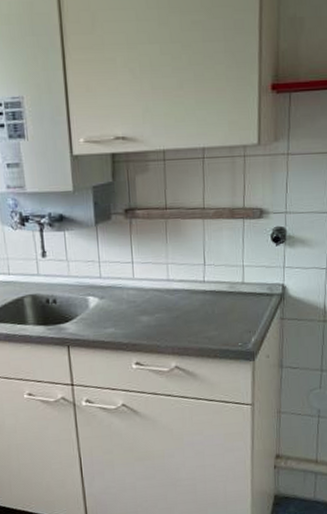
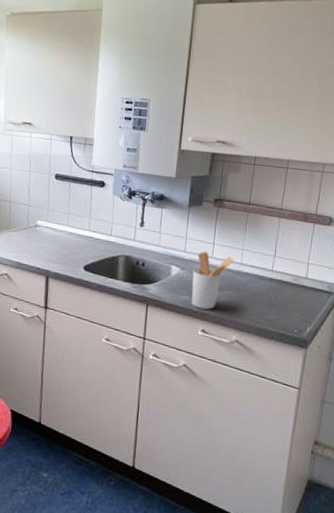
utensil holder: none [113,273,159,340] -> present [191,251,234,310]

